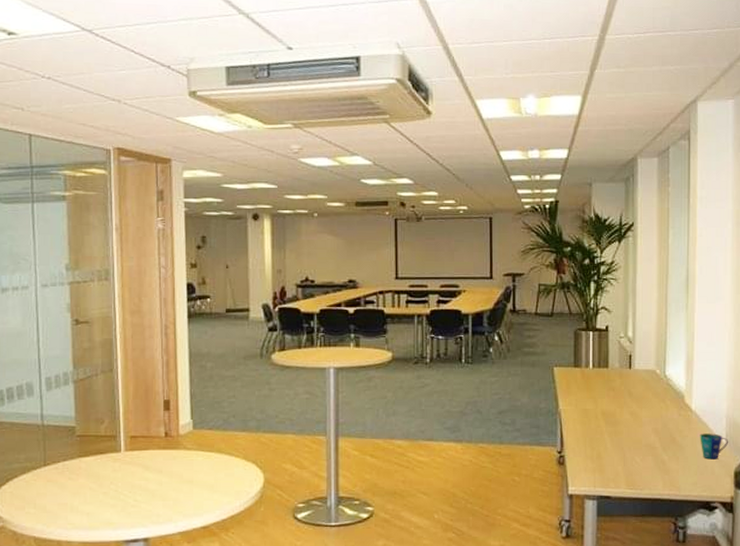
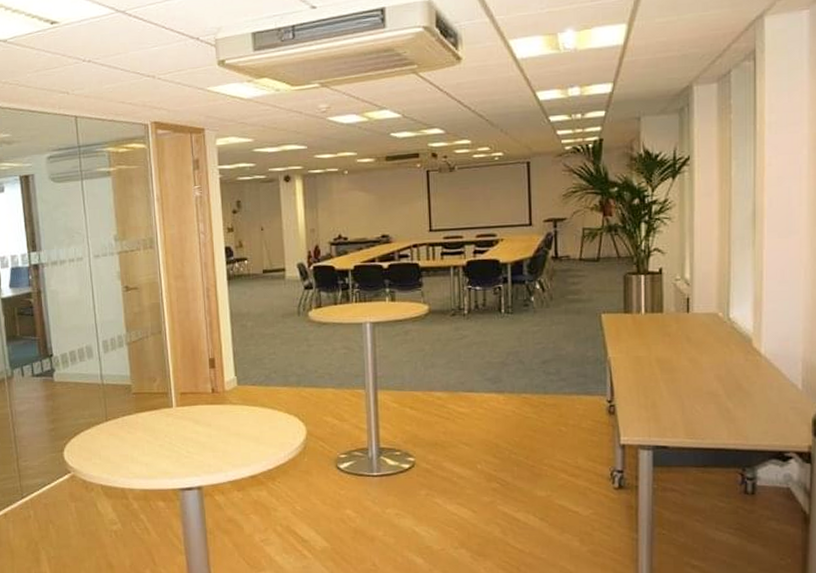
cup: present [700,433,729,460] -> none [770,379,806,407]

